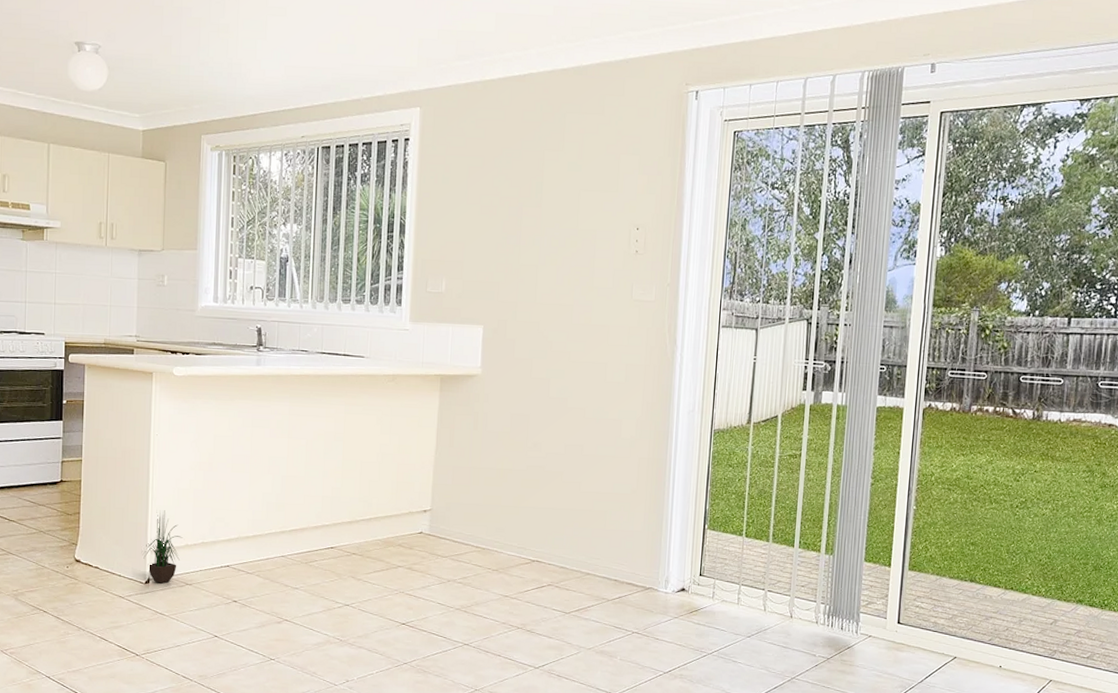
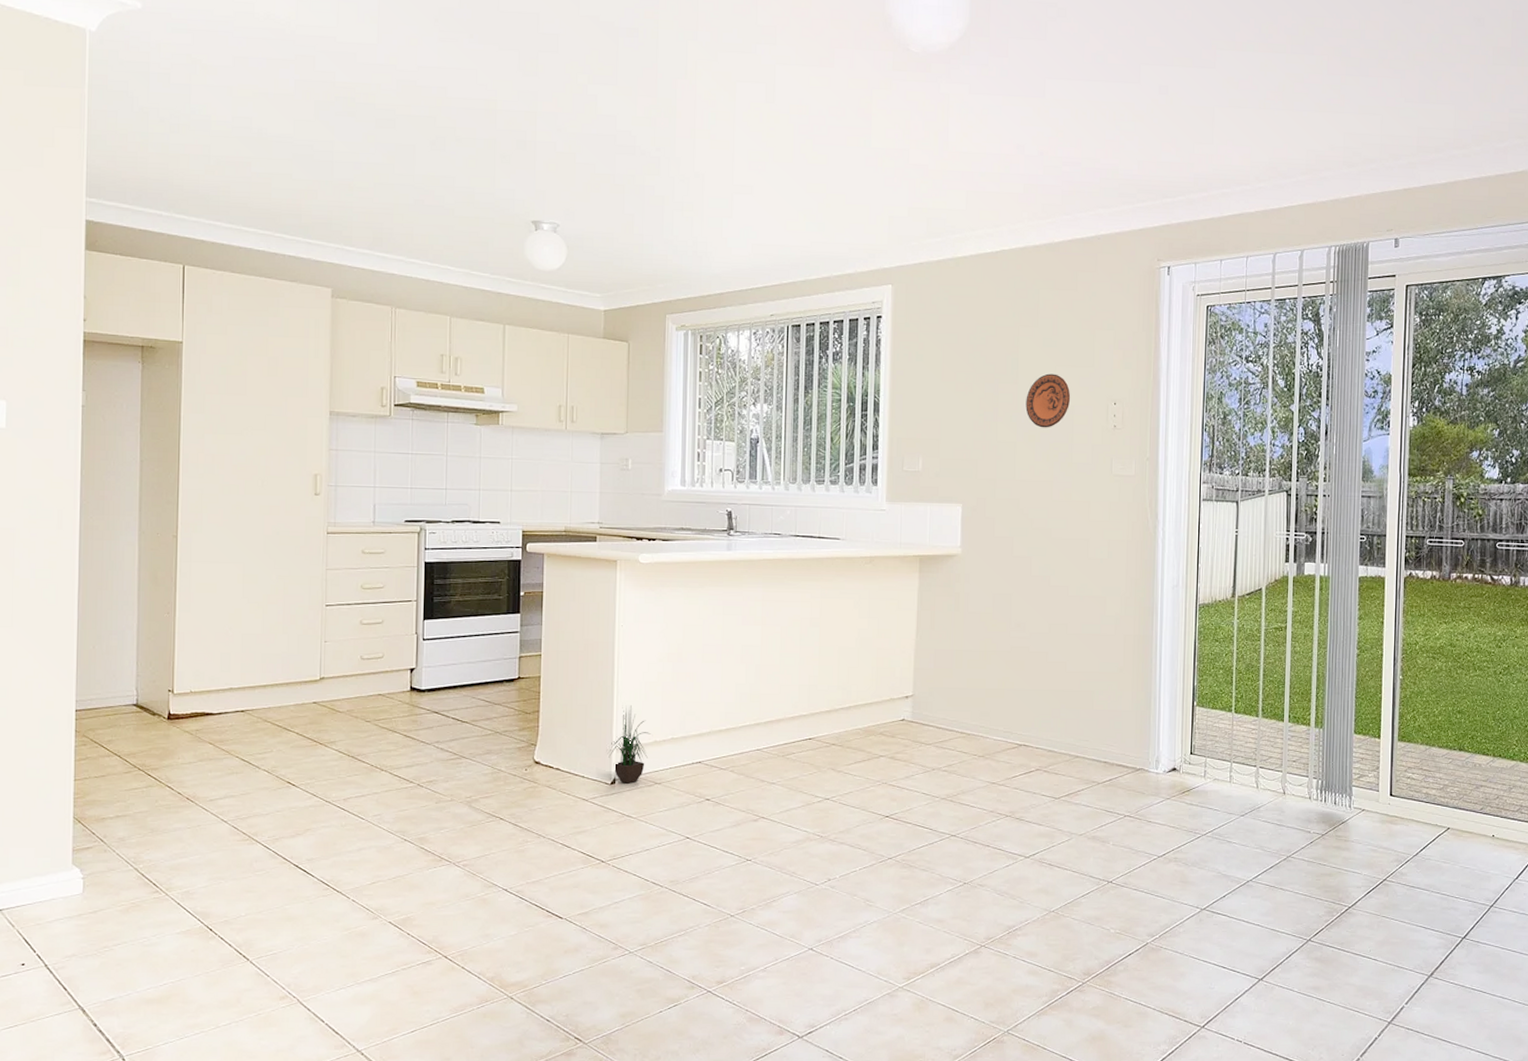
decorative plate: none [548,198,594,252] -> present [1026,373,1071,428]

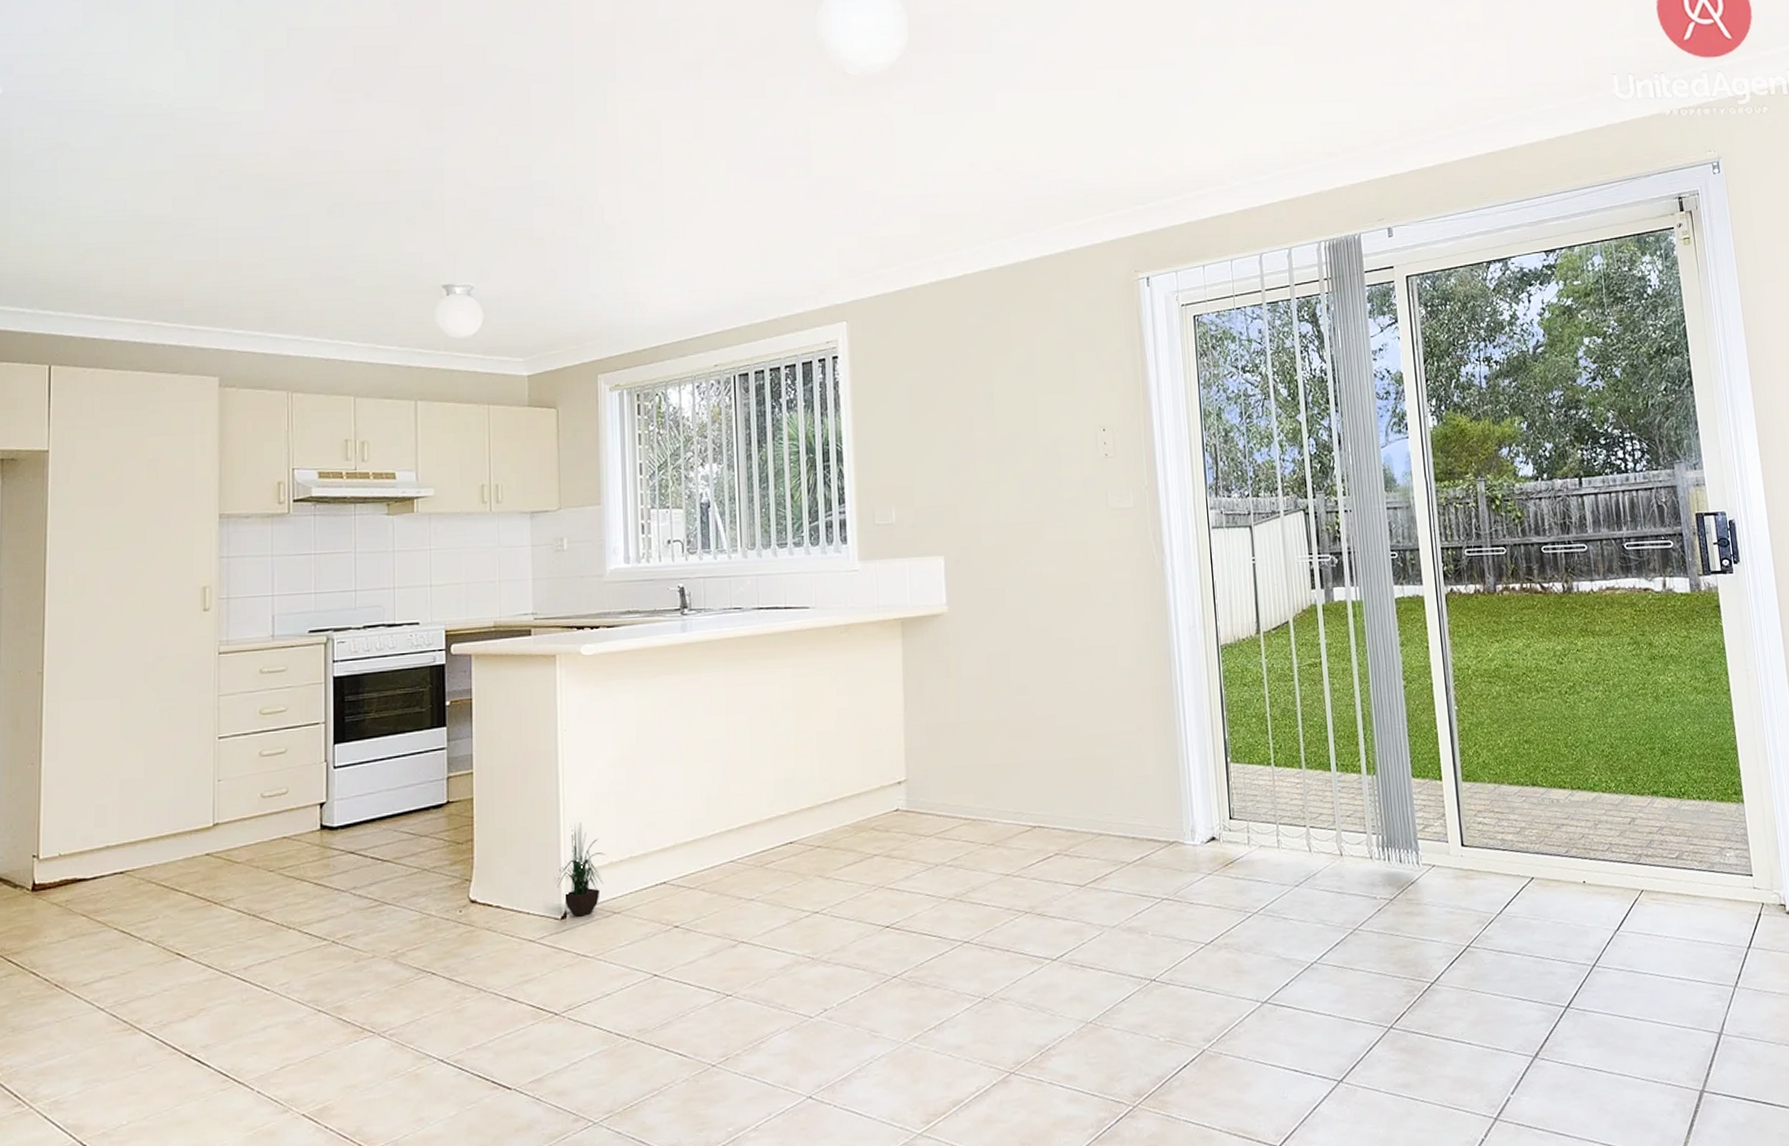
decorative plate: present [1026,373,1071,428] -> none [1005,403,1055,464]

